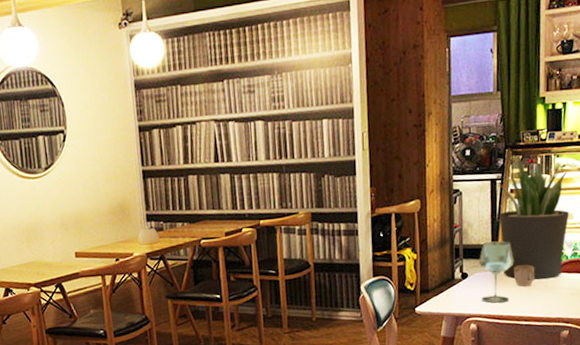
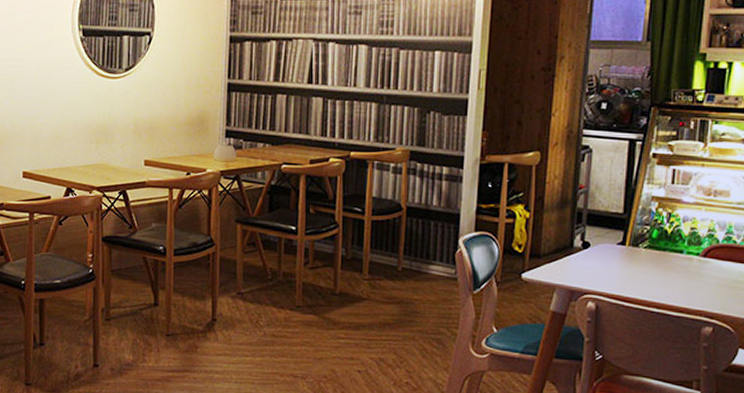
wine glass: present [479,241,514,303] -> none [605,210,649,282]
planter: present [499,155,569,280] -> none [635,116,728,262]
mug: present [514,264,535,287] -> none [648,242,675,268]

